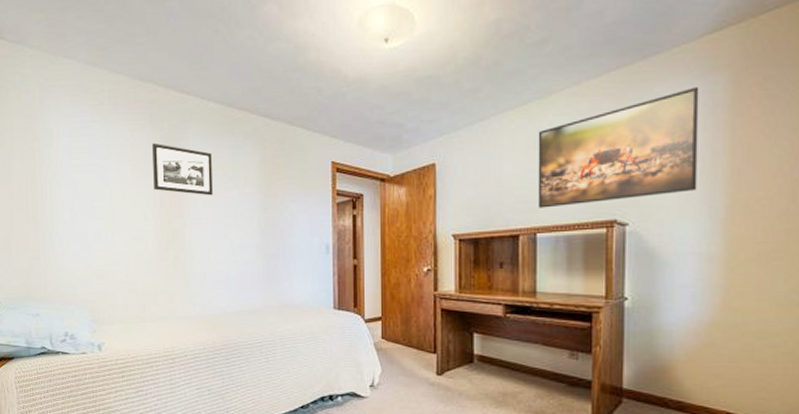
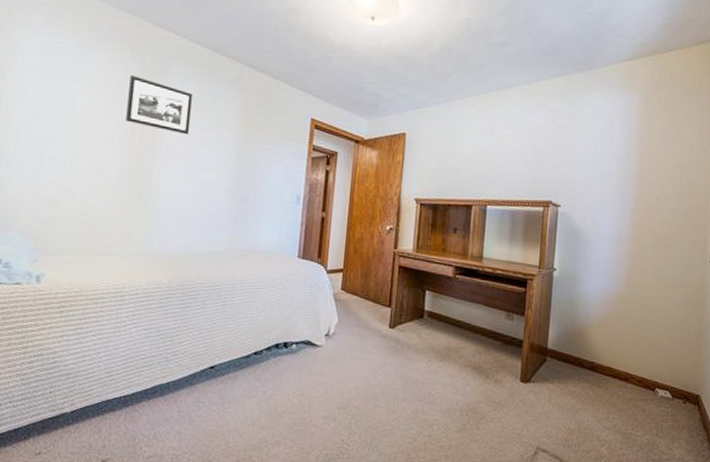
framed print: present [538,86,699,208] -> none [489,100,620,185]

